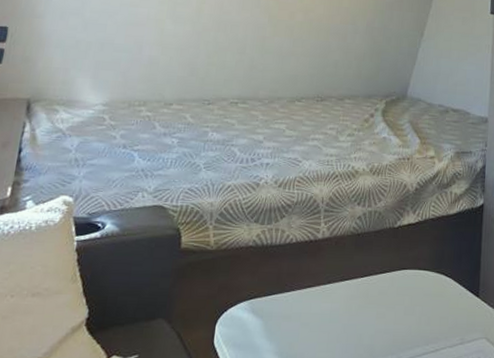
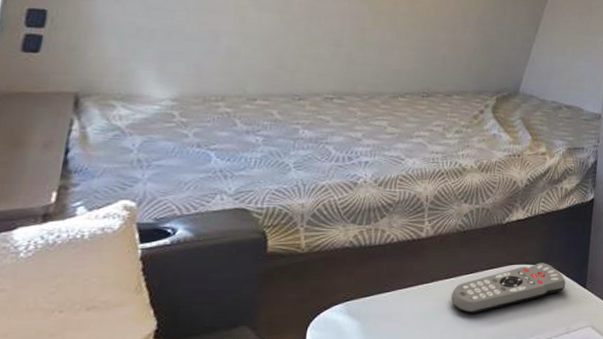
remote control: none [346,268,459,318] -> present [450,263,566,314]

